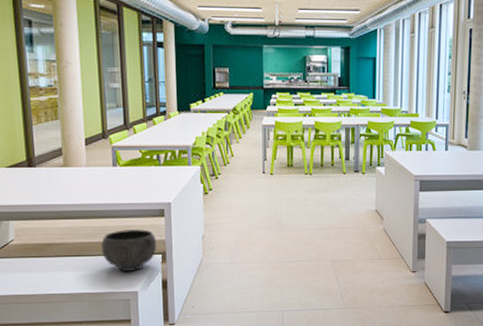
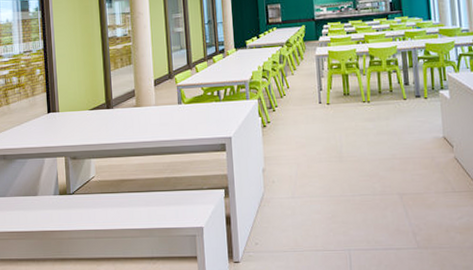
bowl: present [101,229,157,272] -> none [168,164,220,207]

